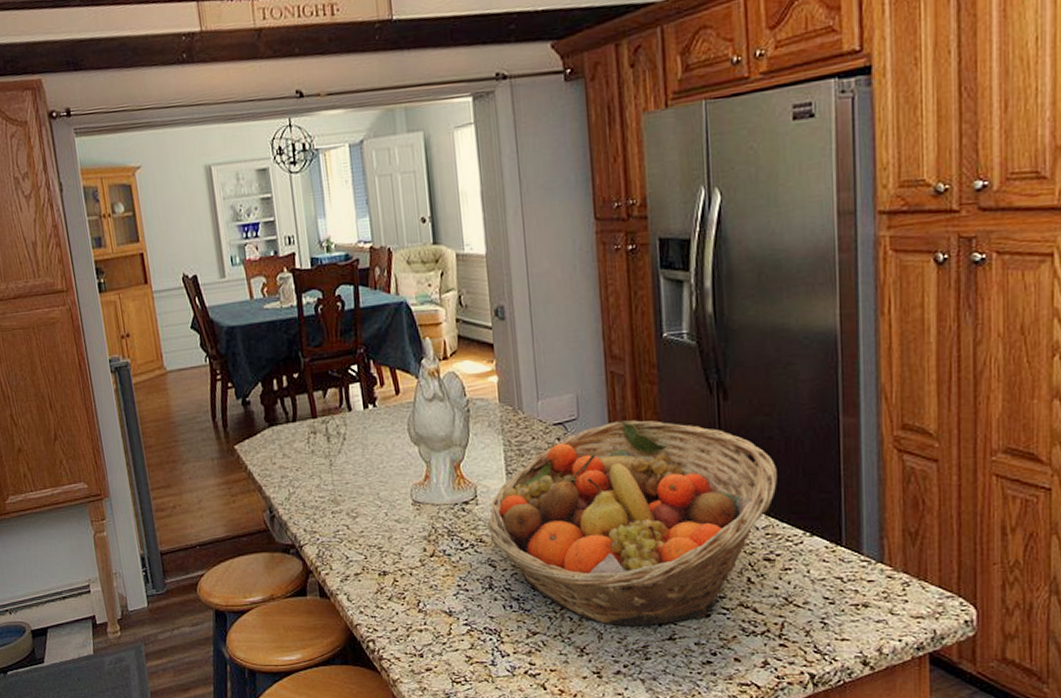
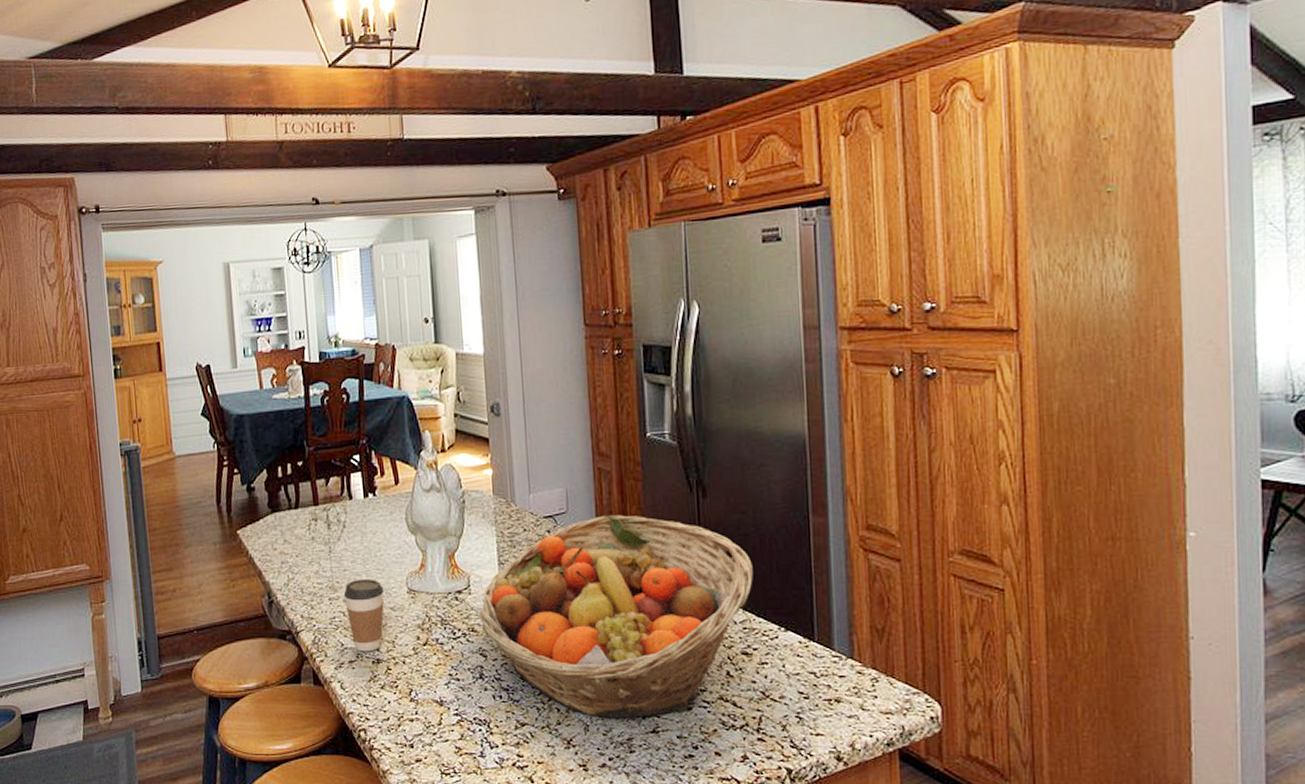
coffee cup: none [346,491,389,565] -> present [343,578,384,652]

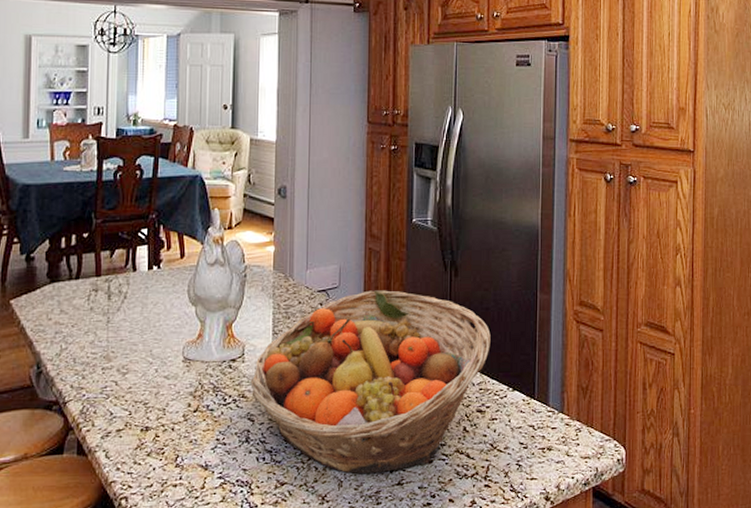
coffee cup: present [343,578,384,652] -> none [117,348,160,421]

